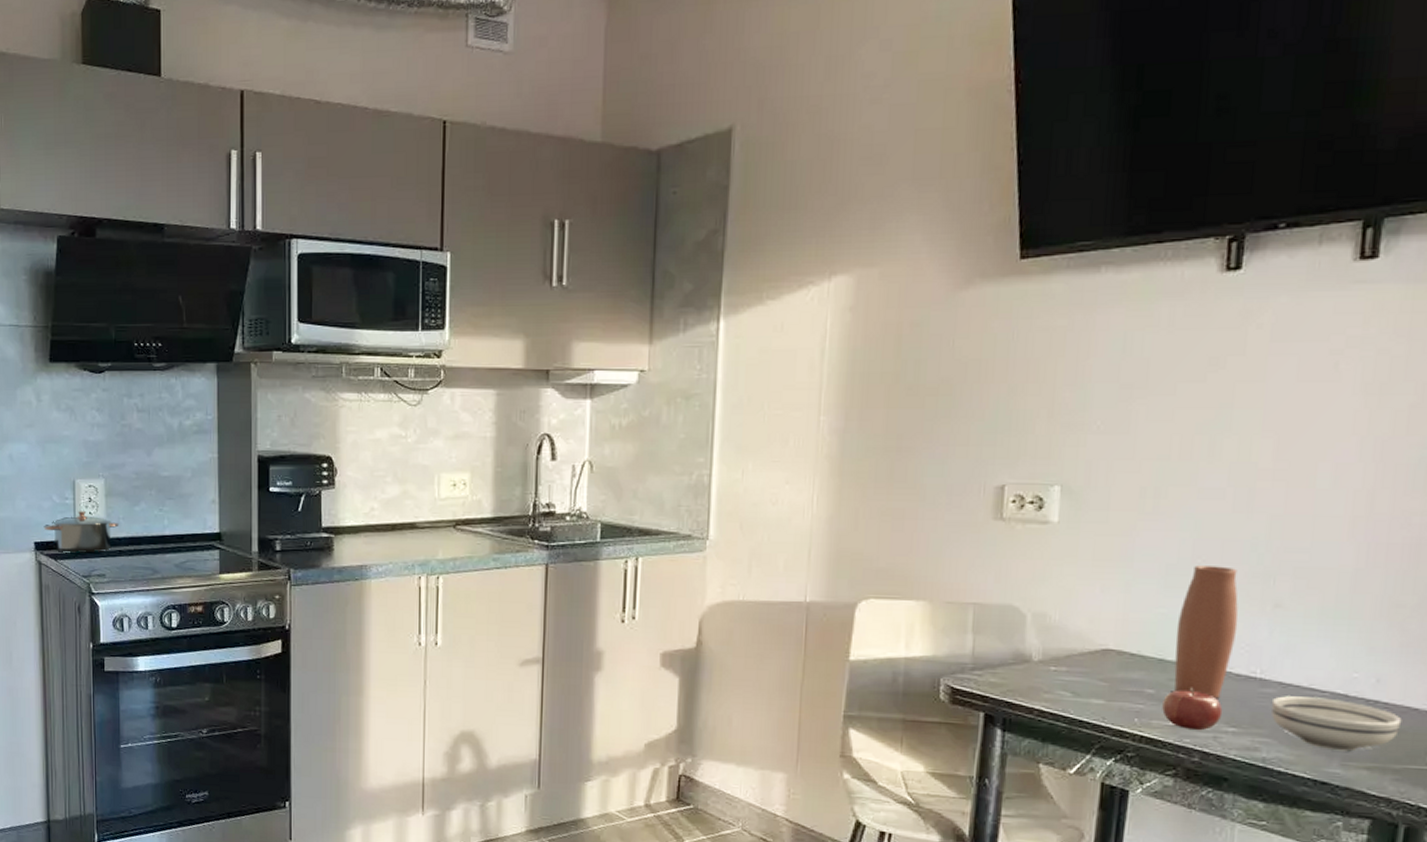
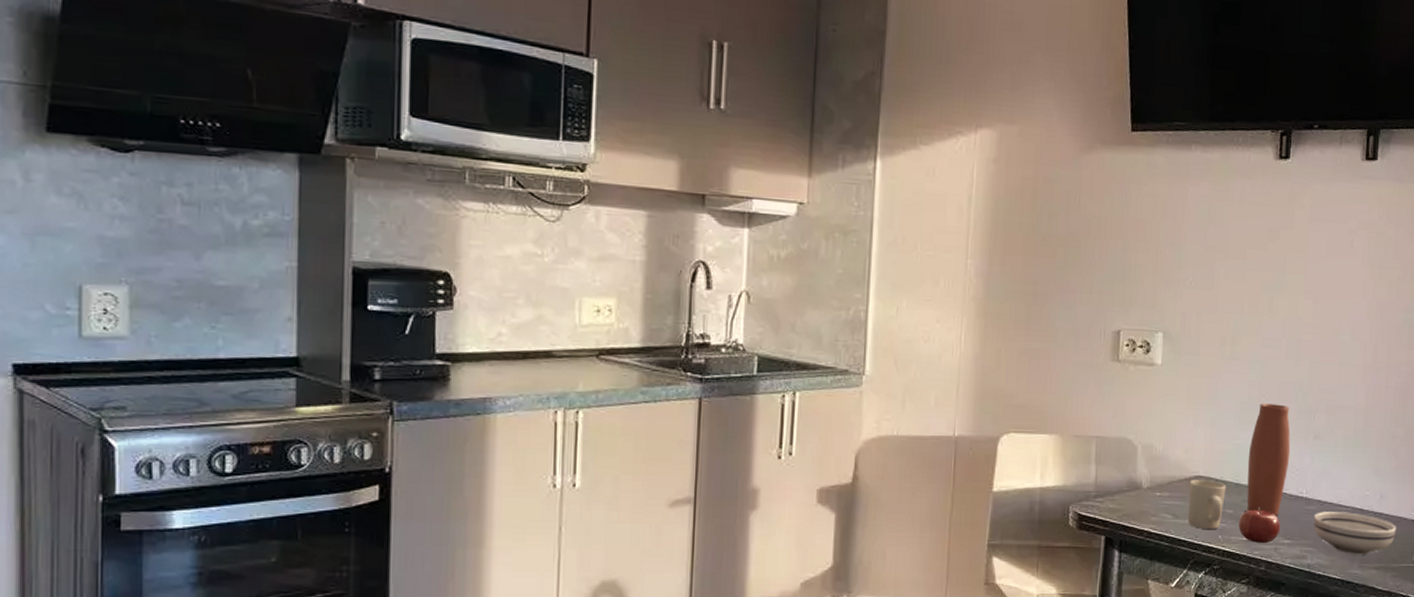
cooking pot: present [43,511,120,553] -> none [29,325,151,379]
mug: none [1092,653,1145,711] -> present [1188,480,1226,529]

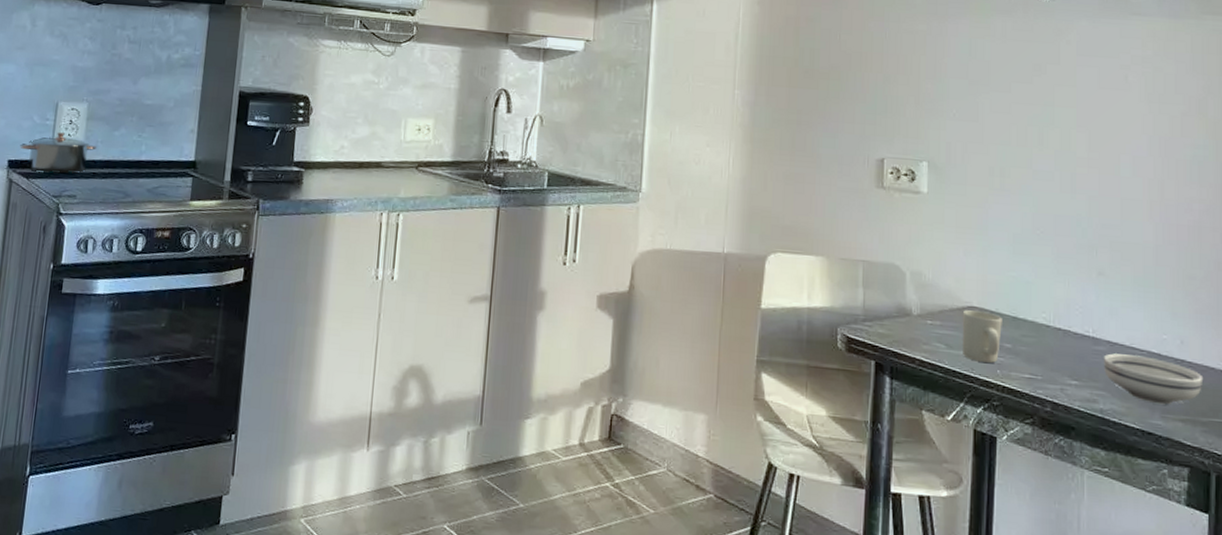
cooking pot: none [29,325,151,379] -> present [20,132,98,173]
fruit: present [1238,507,1281,543] -> none [1019,343,1066,382]
vase: present [1247,403,1291,516] -> none [1025,236,1072,355]

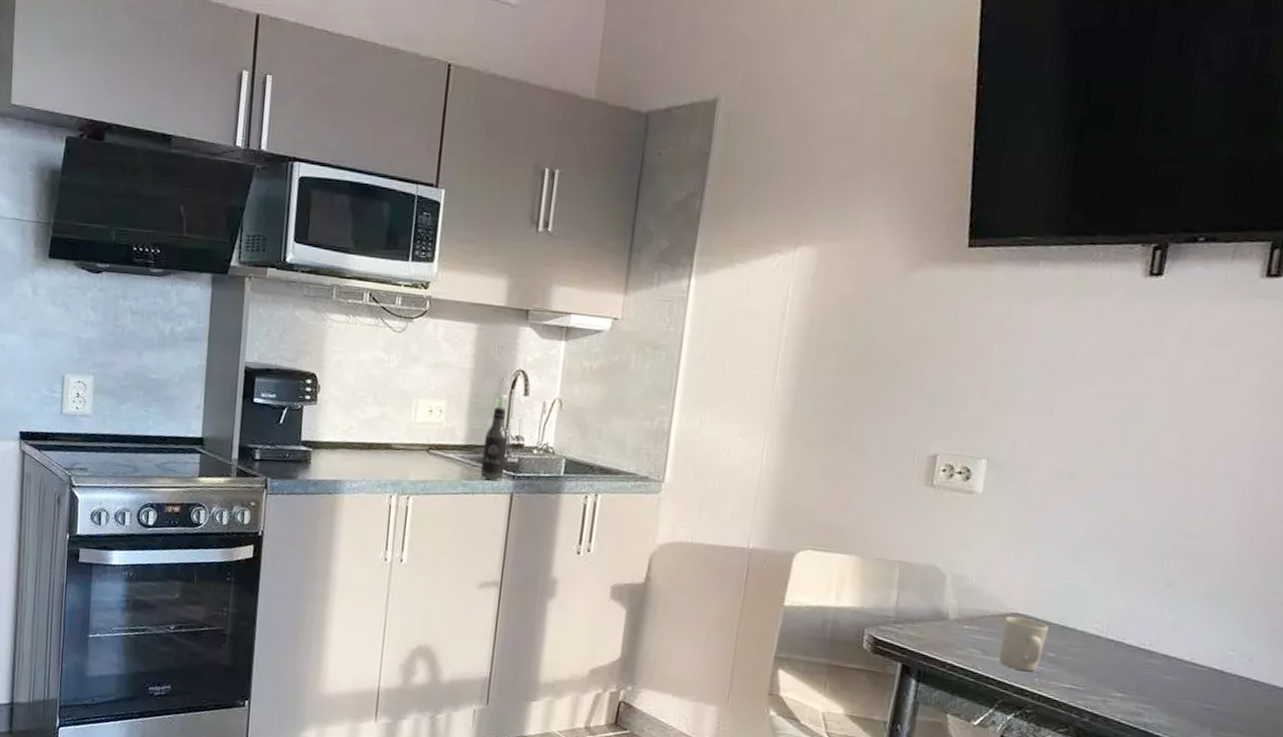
cooking pot: present [20,132,98,173] -> none [30,405,105,447]
root beer: none [467,111,494,196] -> present [480,393,509,482]
bowl: present [1103,353,1204,405] -> none [1155,667,1268,722]

